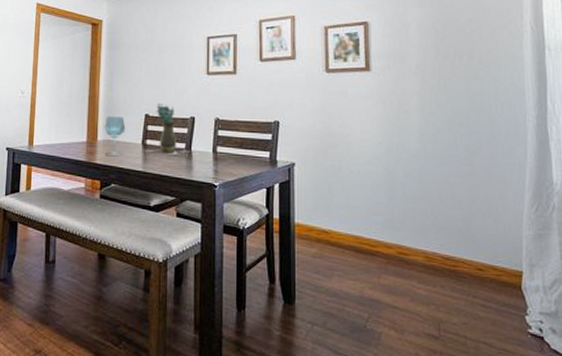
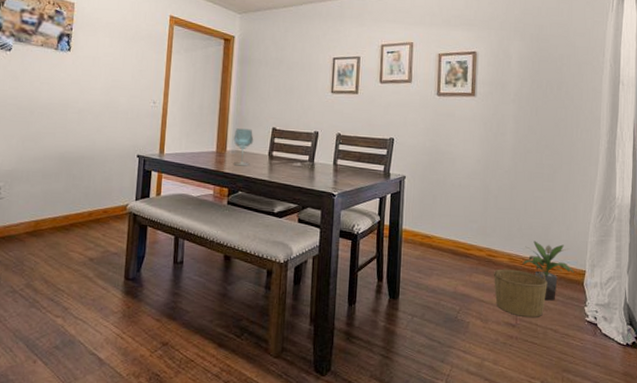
vase: present [156,102,177,155] -> none [283,117,301,166]
basket: none [406,269,475,329] -> present [493,269,548,318]
potted plant: none [438,235,508,308] -> present [520,241,574,301]

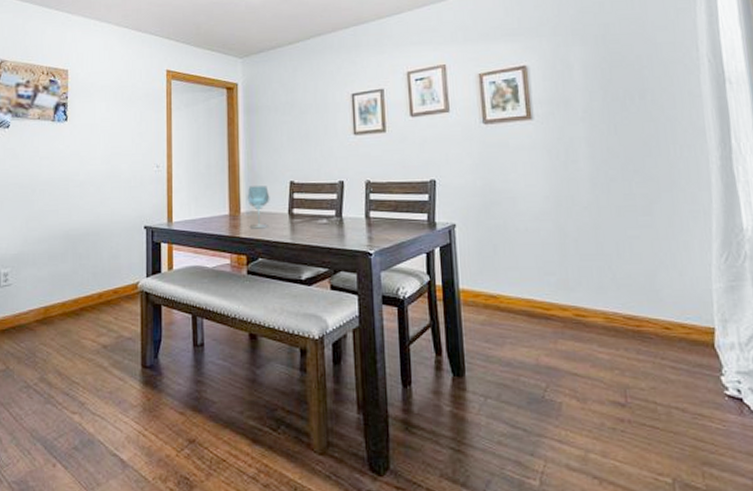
basket: present [493,269,548,318] -> none [585,331,663,394]
potted plant: present [520,241,574,301] -> none [620,293,698,370]

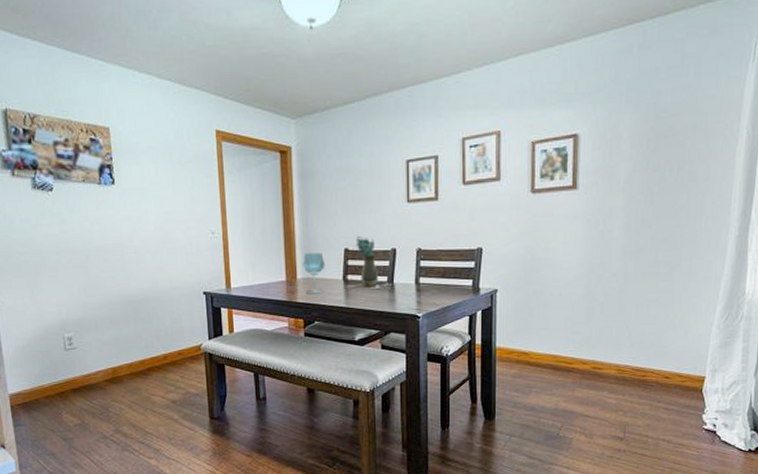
vase: none [301,168,327,223] -> present [355,235,379,289]

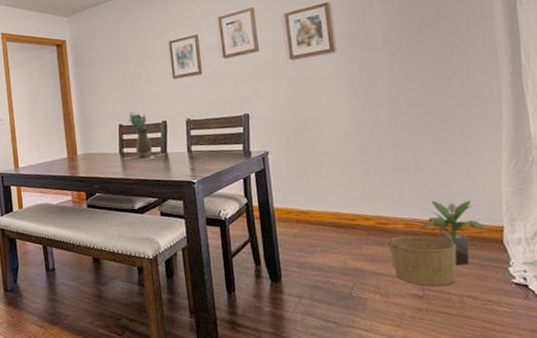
wine glass: present [303,253,325,294] -> none [81,130,103,169]
basket: none [598,381,661,430] -> present [387,234,457,287]
potted plant: none [629,348,692,411] -> present [418,200,489,266]

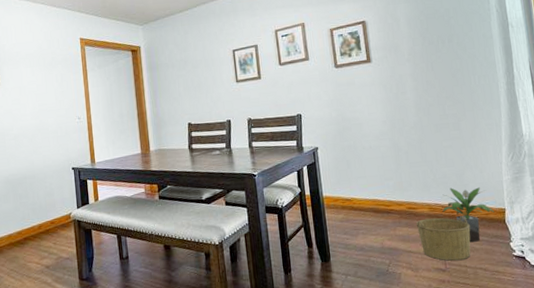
vase: present [128,112,153,160] -> none [197,111,219,155]

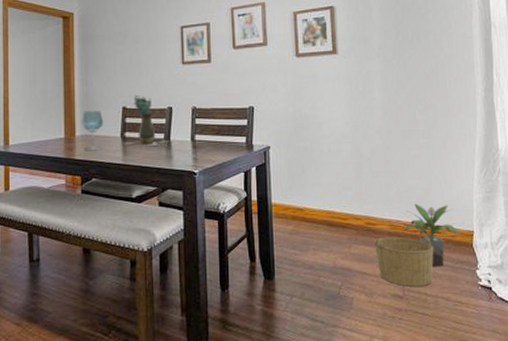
wine glass: none [154,128,173,163] -> present [81,111,104,151]
vase: none [197,111,219,155] -> present [133,94,156,146]

